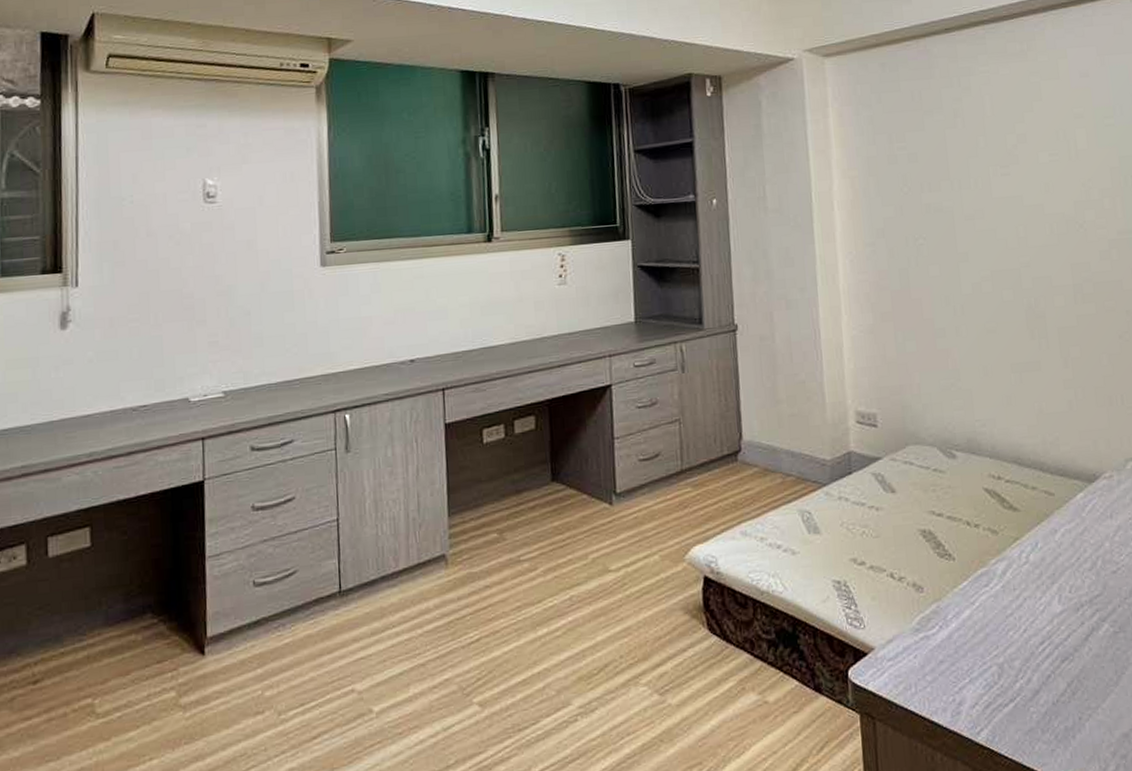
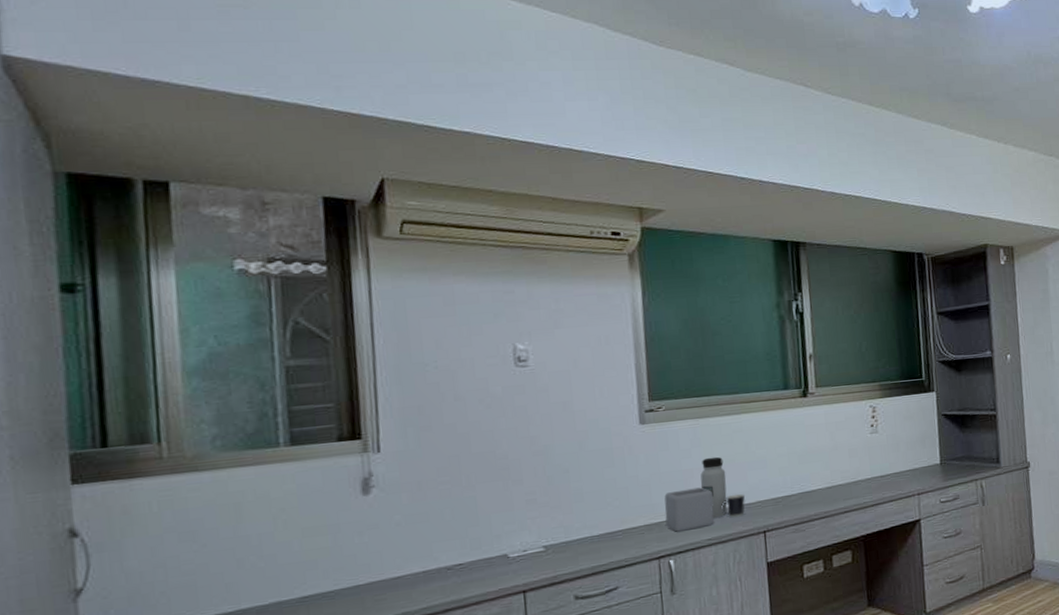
desk organizer: none [342,337,392,384] -> present [664,487,714,532]
water bottle: none [379,304,406,371] -> present [700,456,728,518]
mug: none [399,346,425,372] -> present [721,494,746,518]

